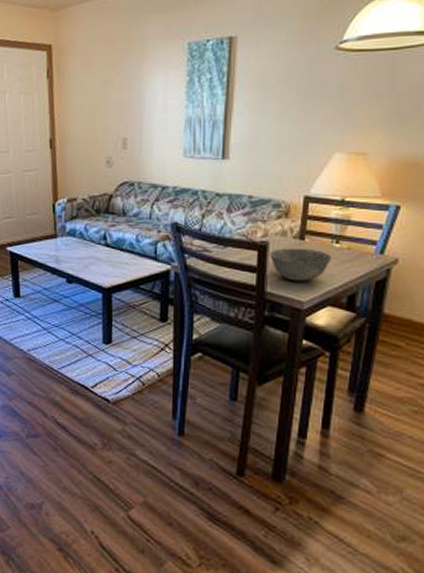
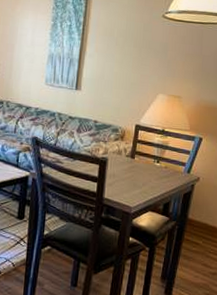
bowl: present [270,248,333,282] -> none [108,164,154,191]

